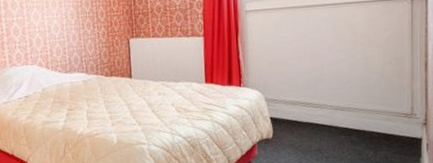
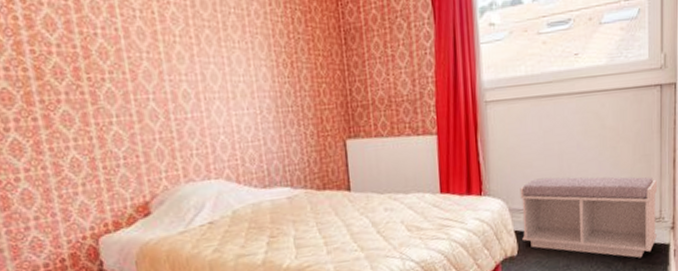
bench: none [275,74,408,149] -> present [520,176,657,258]

